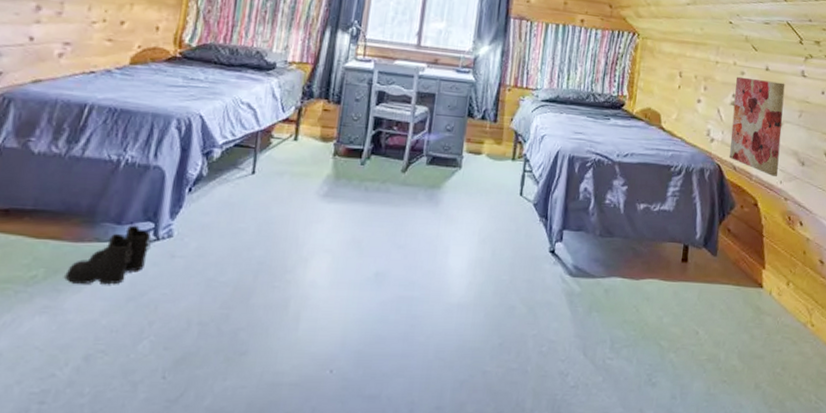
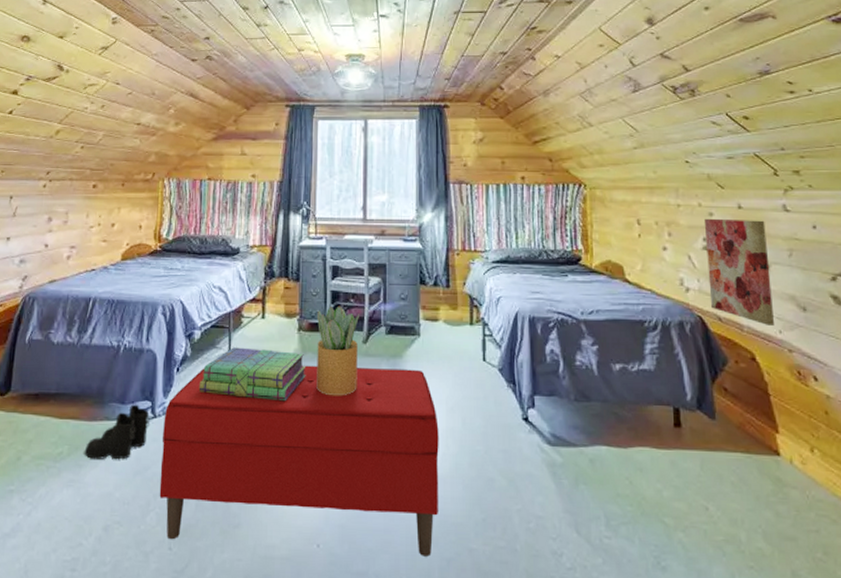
bench: none [155,189,469,379] -> present [159,365,439,557]
stack of books: none [213,169,339,228] -> present [198,347,306,402]
potted plant: none [347,132,401,225] -> present [316,305,359,396]

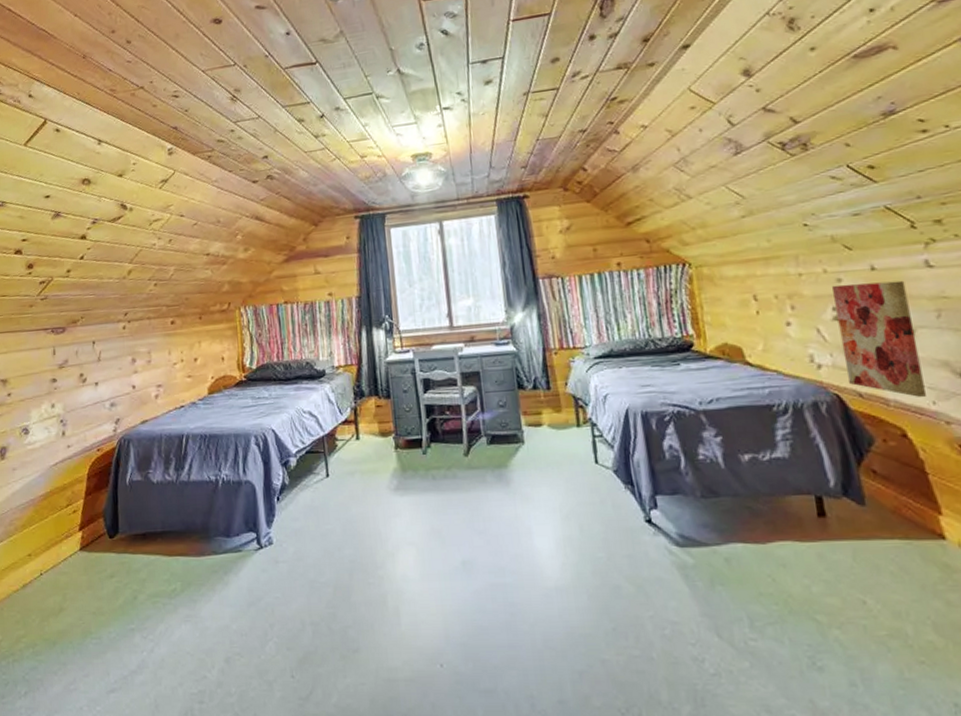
boots: present [84,404,151,460] -> none [196,536,258,594]
bench: present [159,365,439,557] -> none [270,478,564,670]
stack of books: present [198,347,306,402] -> none [301,471,409,523]
potted plant: present [316,305,359,396] -> none [413,419,464,513]

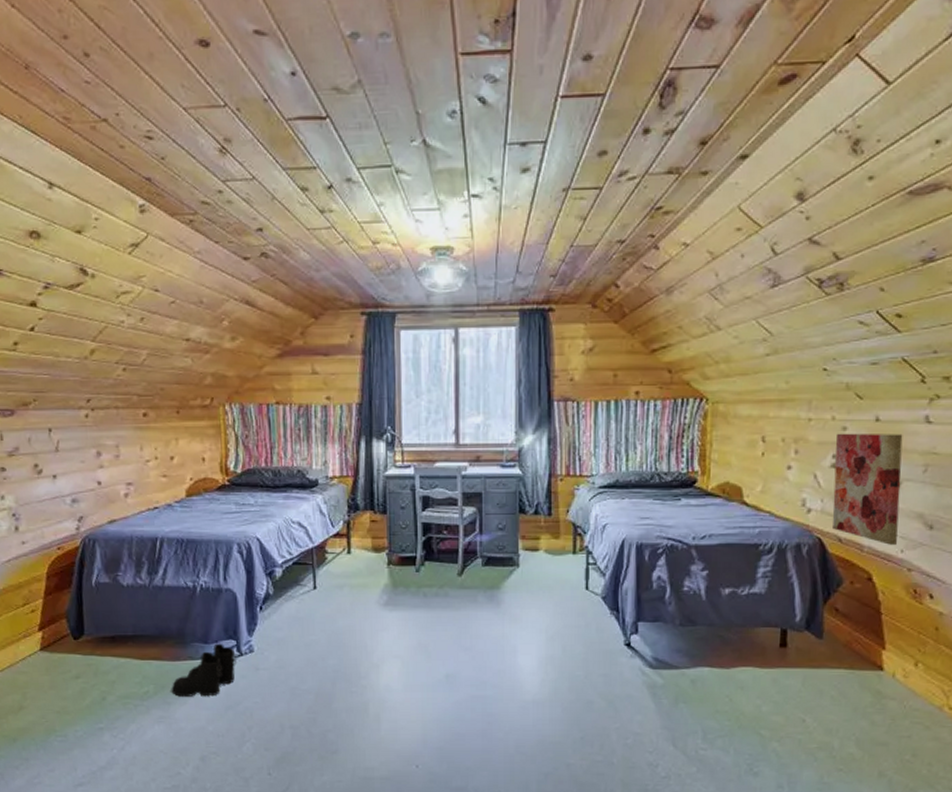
boots: none [196,536,258,594] -> present [171,643,238,697]

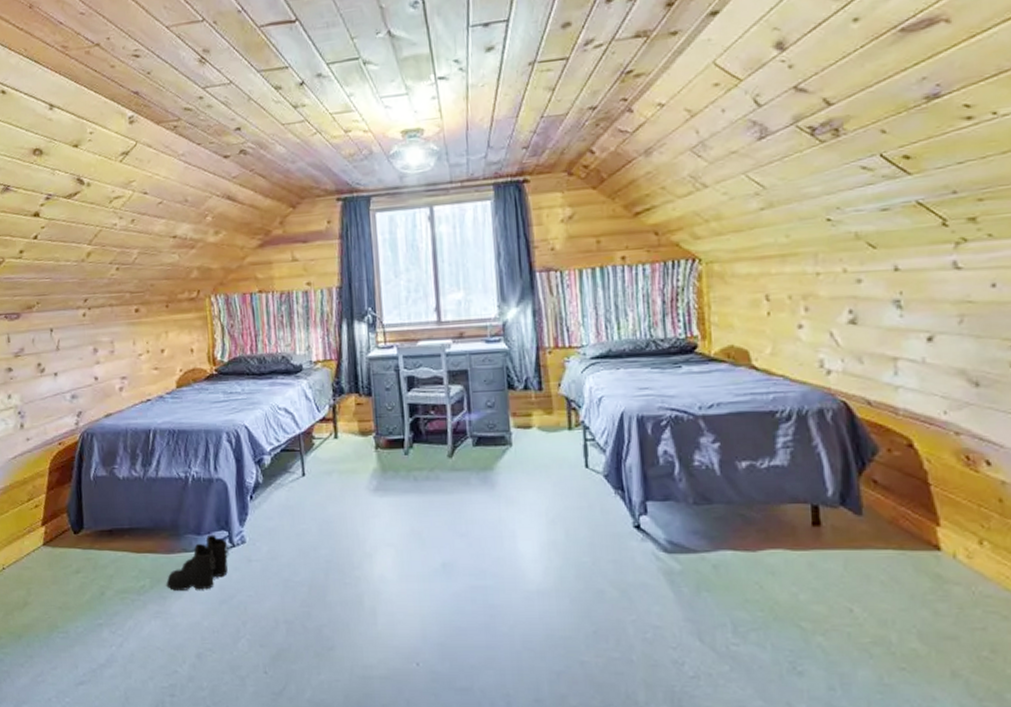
wall art: present [832,433,903,545] -> none [850,282,939,406]

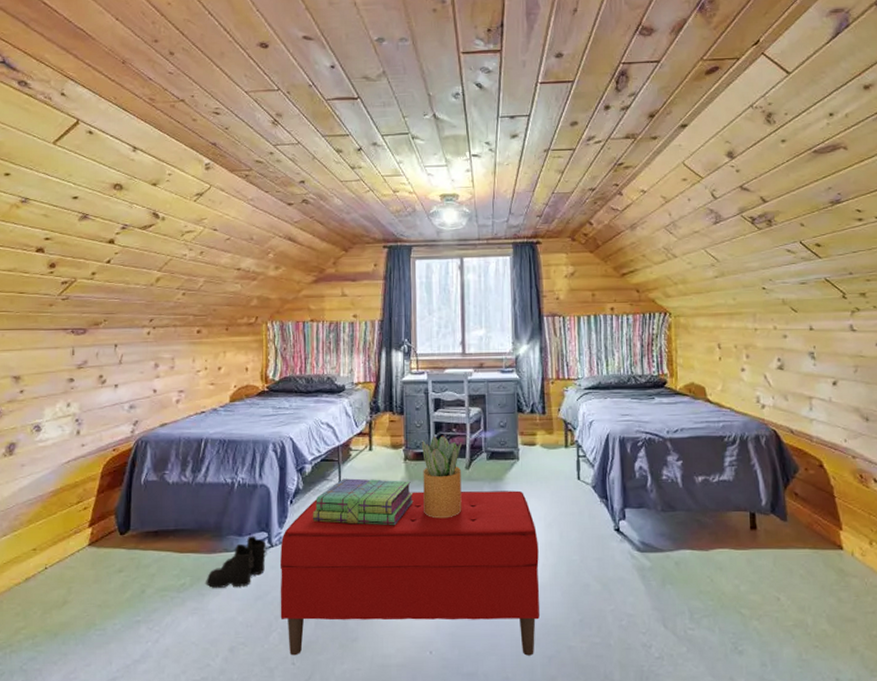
bench: none [243,481,544,671] -> present [279,490,539,656]
stack of books: none [275,470,389,523] -> present [312,478,414,526]
potted plant: none [395,419,446,515] -> present [422,435,462,519]

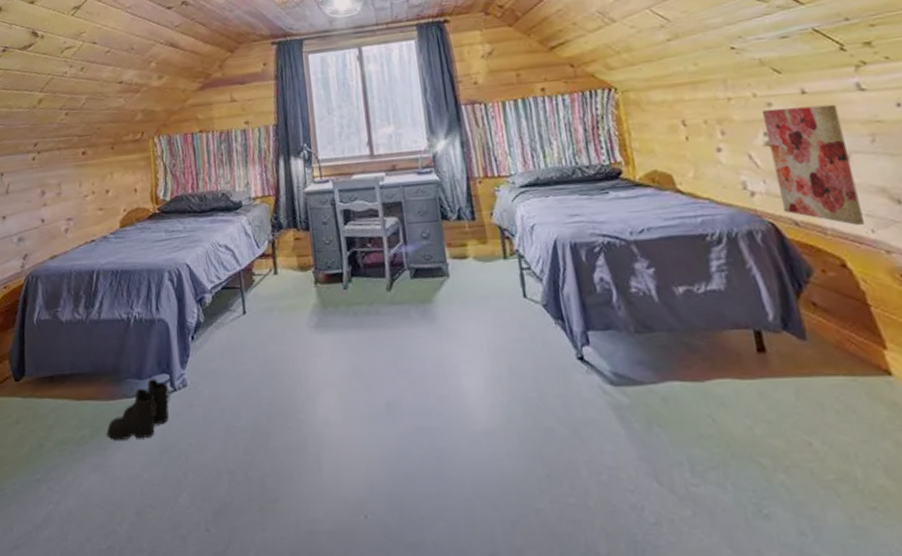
bench: present [279,490,539,656] -> none [184,314,495,521]
stack of books: present [312,478,414,526] -> none [216,307,330,362]
potted plant: present [422,435,462,519] -> none [333,252,387,352]
wall art: none [778,340,841,435] -> present [762,104,865,225]

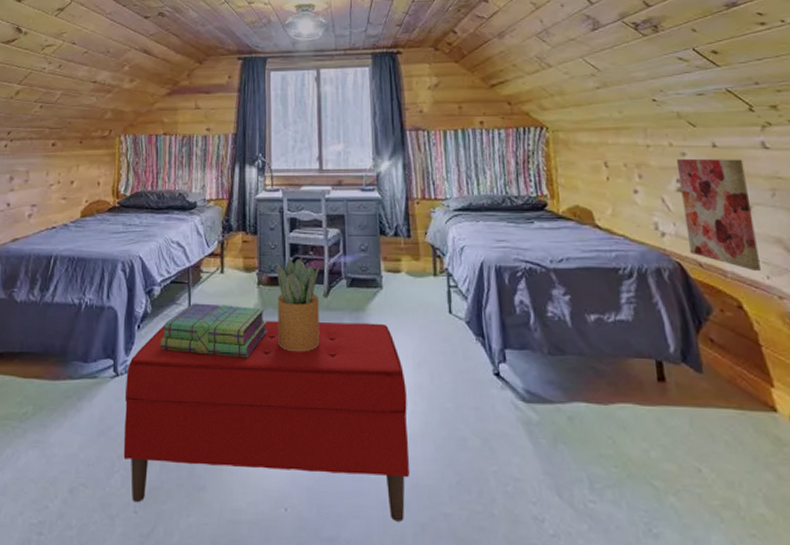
boots: present [106,378,171,440] -> none [48,362,113,420]
bench: none [184,314,495,521] -> present [123,320,409,522]
stack of books: none [216,307,330,362] -> present [160,303,267,358]
potted plant: none [333,252,387,352] -> present [277,258,320,352]

